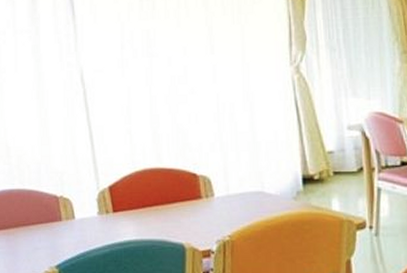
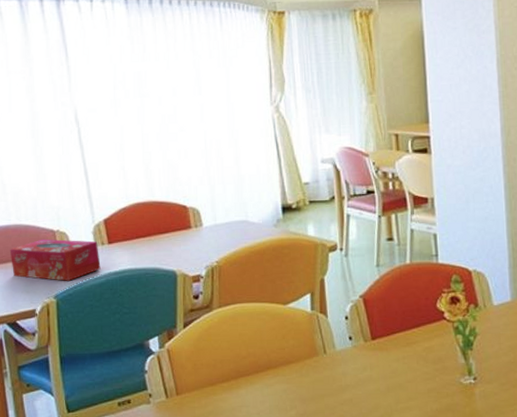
tissue box: none [12,205,105,250] -> present [9,239,101,281]

